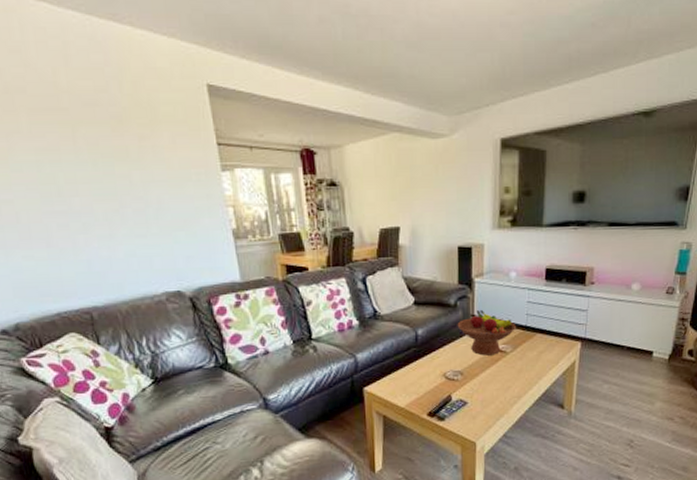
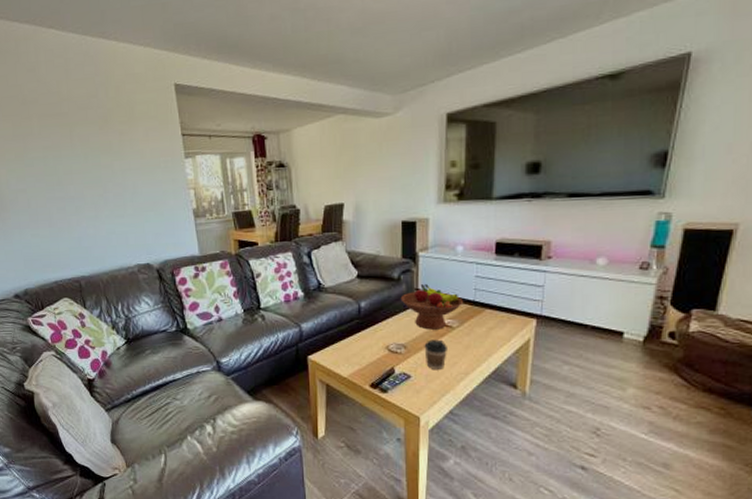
coffee cup: none [480,364,502,395] -> present [424,339,447,369]

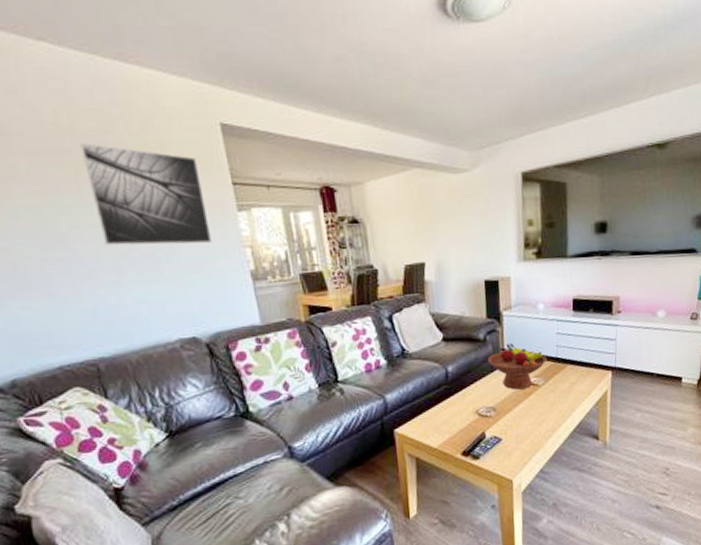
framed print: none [74,107,165,188] -> present [80,143,212,246]
coffee cup: present [424,339,447,369] -> none [513,398,535,430]

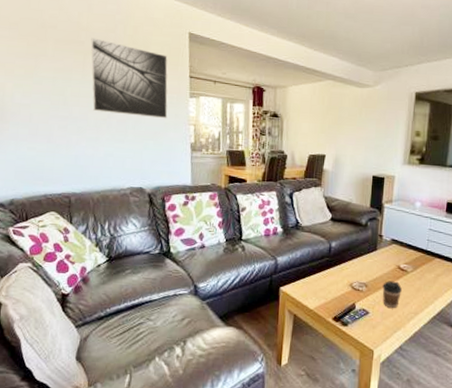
fruit bowl: present [487,342,546,390] -> none [366,231,417,273]
coffee cup: none [513,398,535,430] -> present [382,281,402,308]

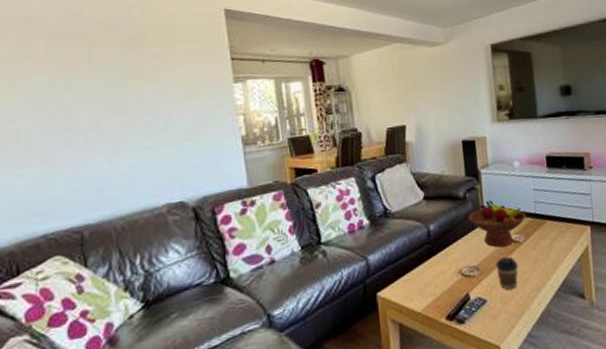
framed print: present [91,38,168,119] -> none [97,27,208,116]
fruit bowl: none [366,231,417,273] -> present [468,200,526,248]

